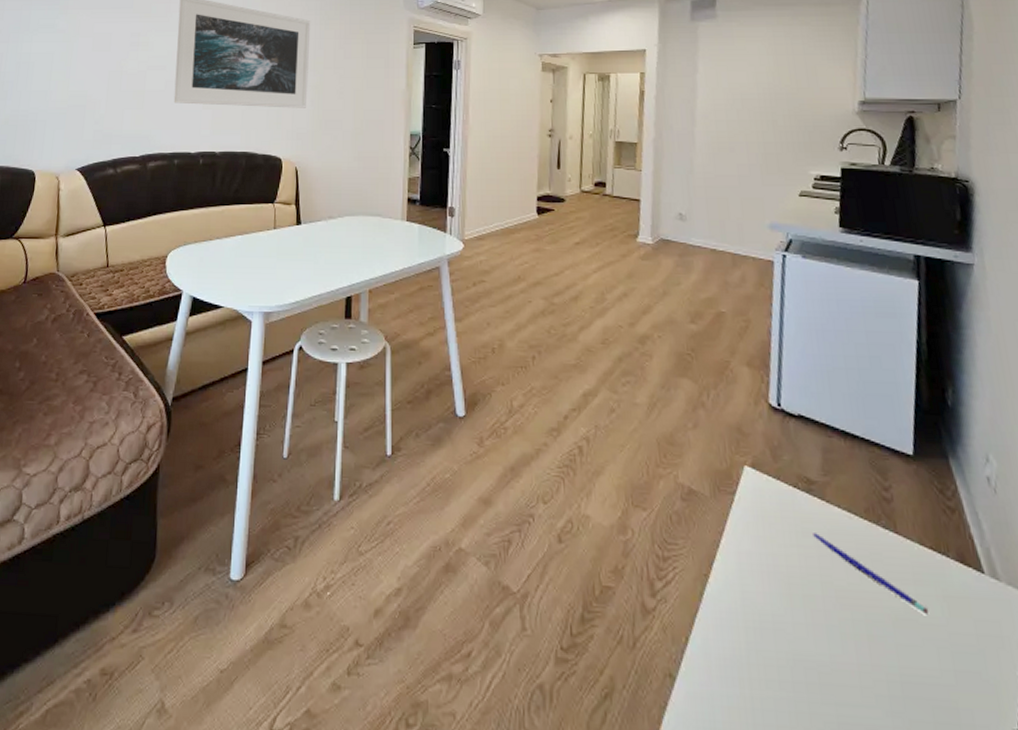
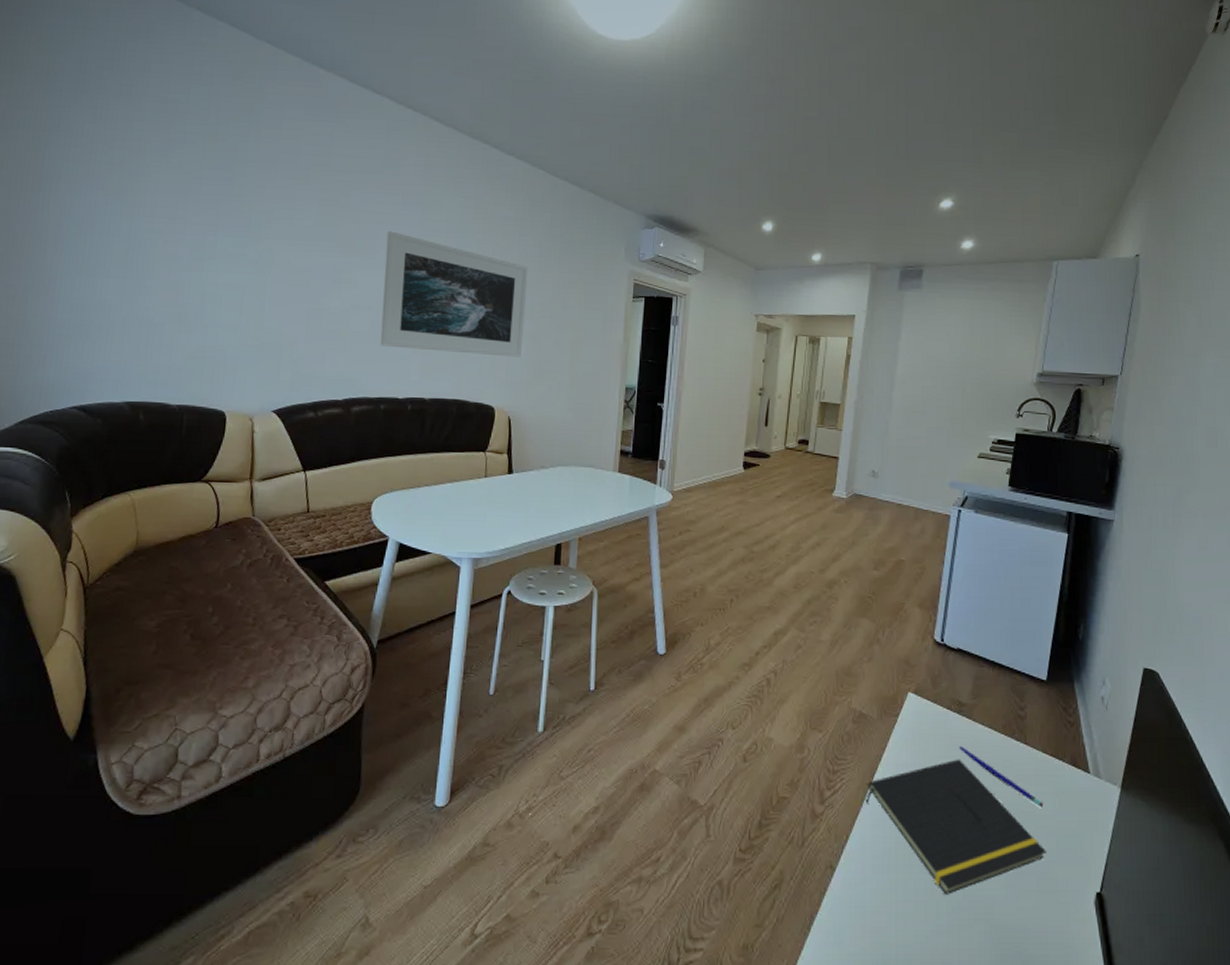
notepad: none [704,548,940,720] -> present [865,759,1047,895]

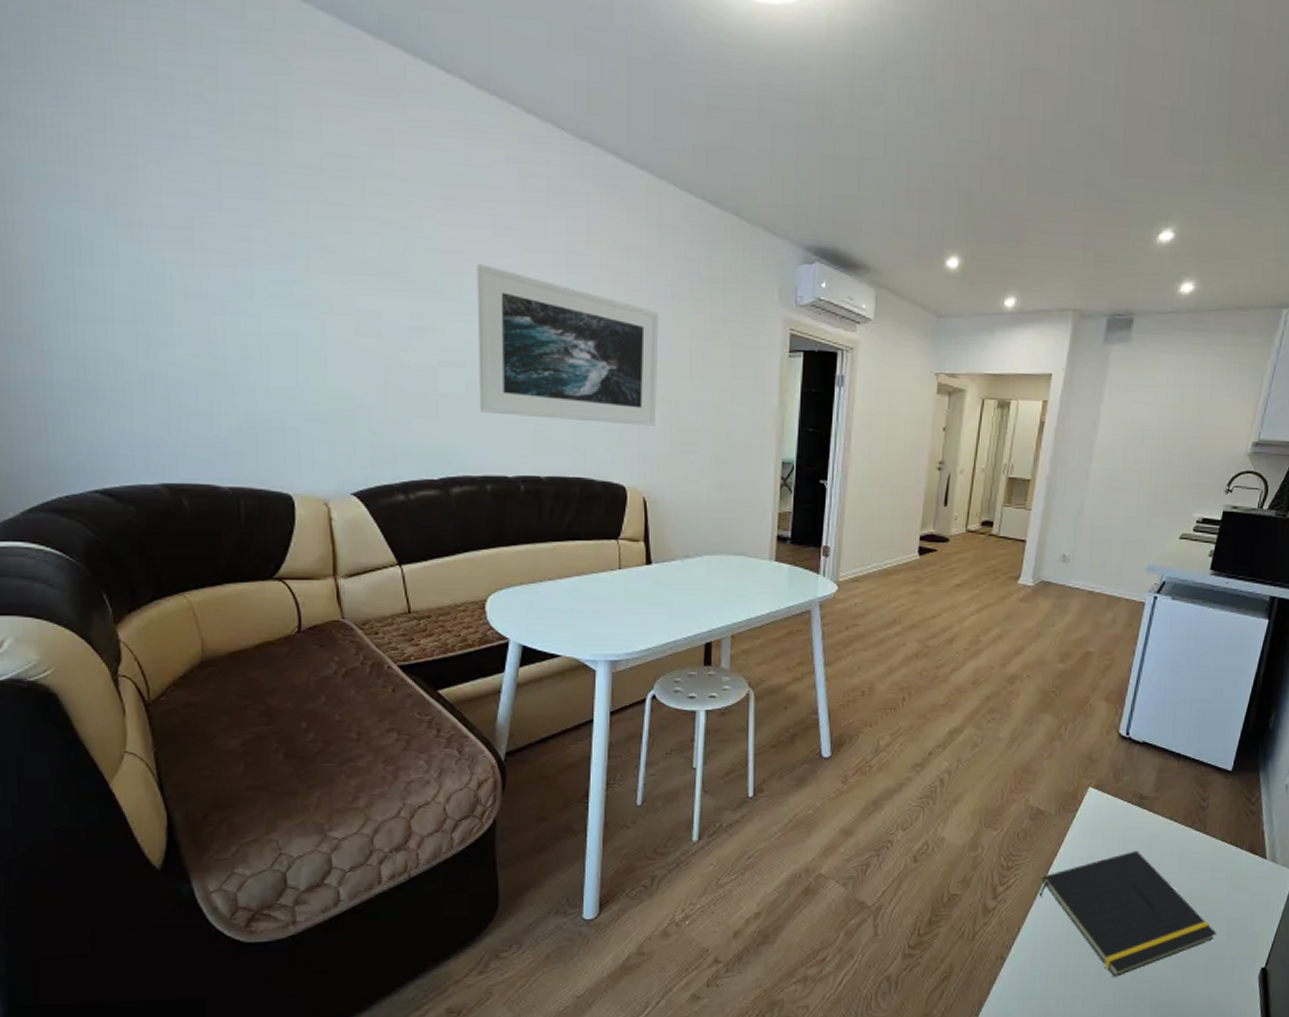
pen: present [959,746,1044,807] -> none [1138,838,1218,893]

